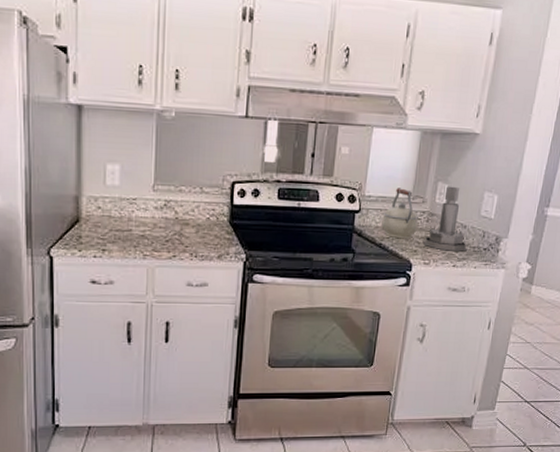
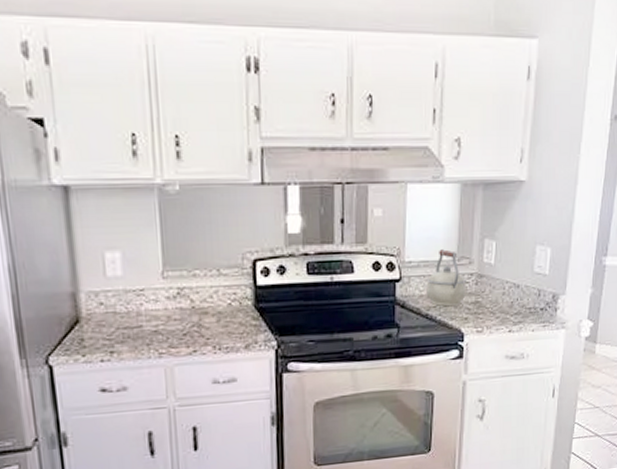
paper towel holder: present [423,186,467,252] -> none [474,242,522,315]

